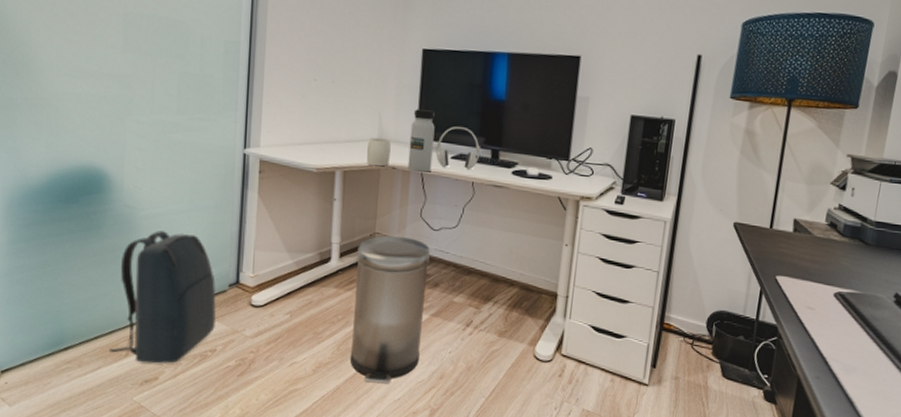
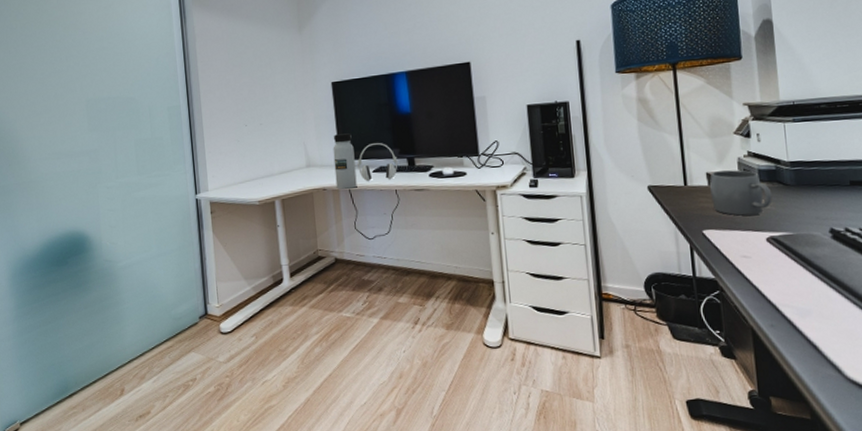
backpack: present [110,230,217,364] -> none [107,277,193,400]
pedal bin: present [349,235,430,384] -> none [305,249,377,391]
mug: present [367,137,391,167] -> none [298,165,320,191]
mug: none [792,219,851,269] -> present [709,169,772,216]

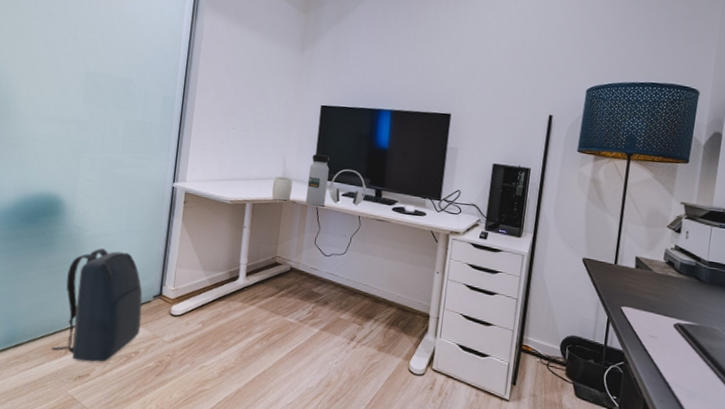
backpack: none [107,277,193,400] -> present [52,248,143,362]
mug: none [298,165,320,191] -> present [272,176,293,201]
mug: present [709,169,772,216] -> none [635,257,688,302]

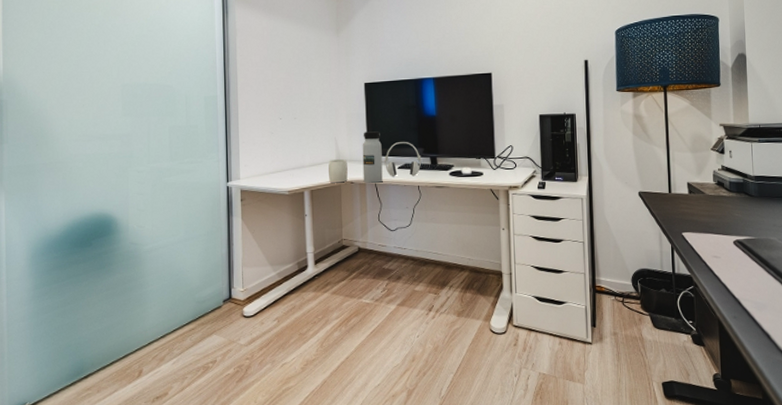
backpack: present [52,248,143,362] -> none [124,261,215,381]

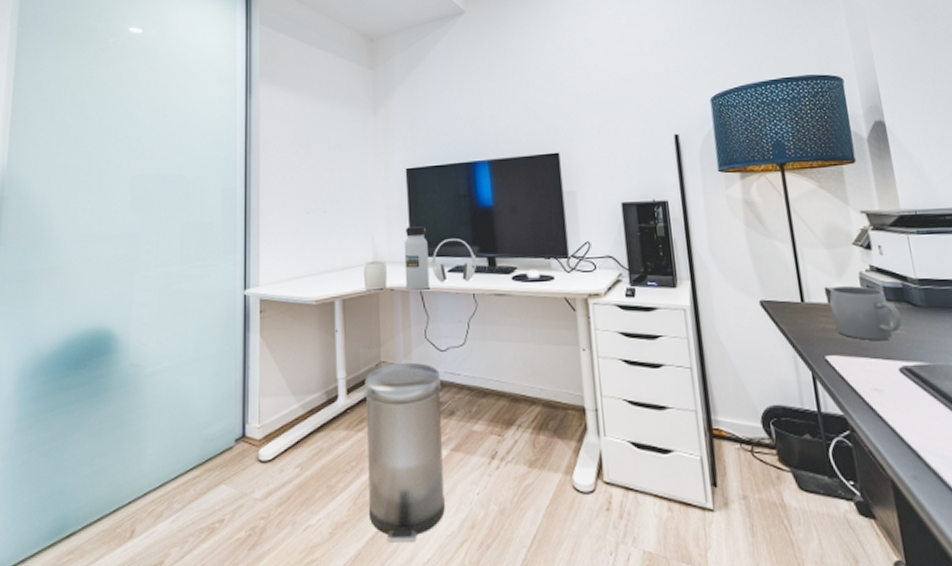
pedal bin: none [329,239,392,373] -> present [364,362,445,542]
mug: none [689,181,740,221] -> present [829,286,902,340]

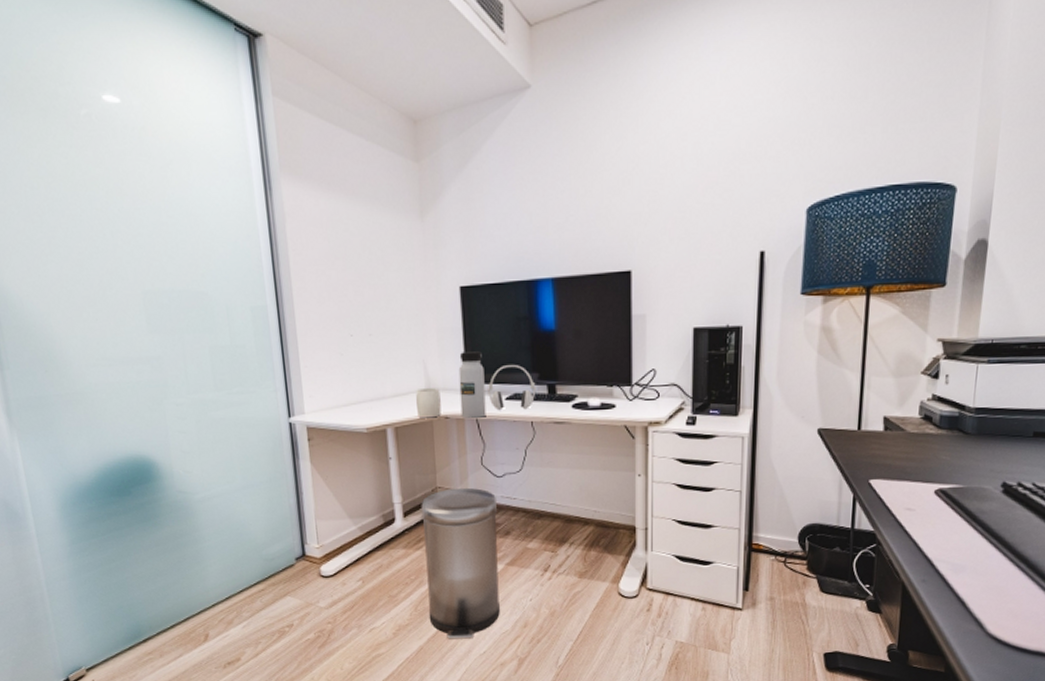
mug: present [829,286,902,340] -> none [884,414,950,465]

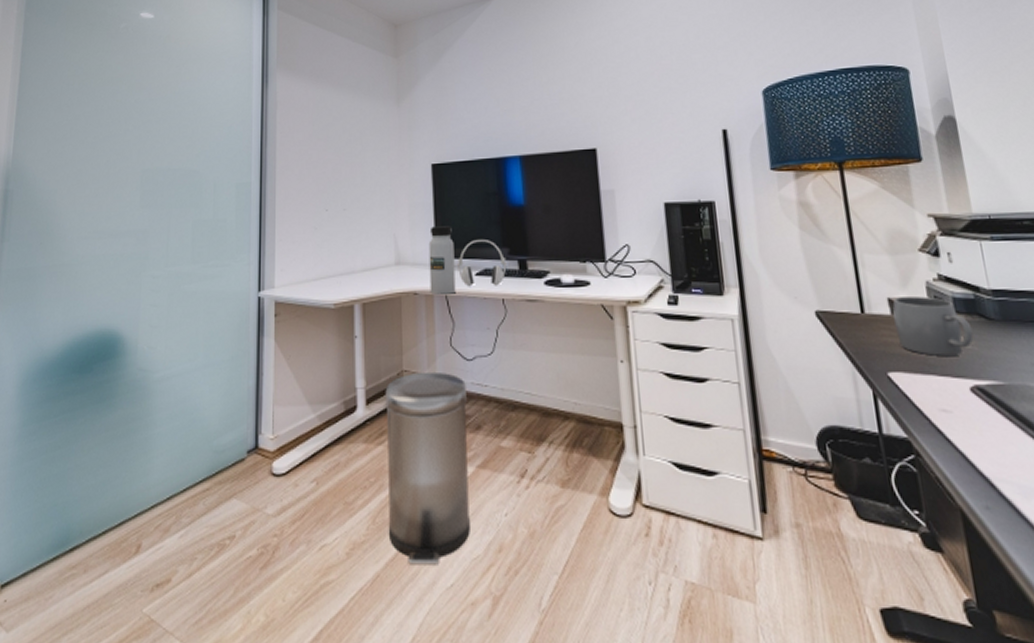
mug: present [416,388,442,418] -> none [385,263,410,294]
mug: none [884,414,950,465] -> present [892,296,974,356]

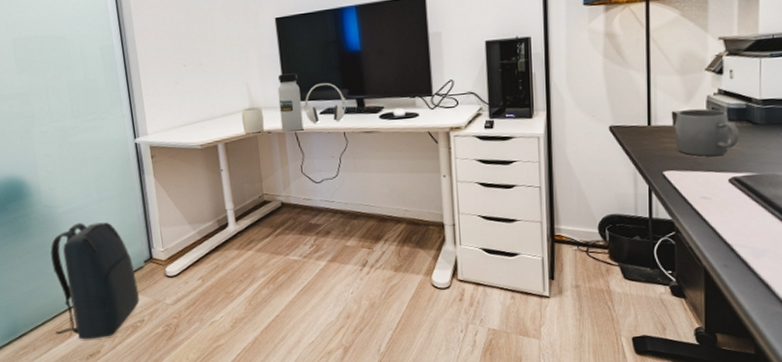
backpack: none [118,394,235,561] -> present [50,222,140,340]
mug: none [385,263,410,294] -> present [241,107,265,134]
pedal bin: present [385,371,470,565] -> none [250,193,325,331]

